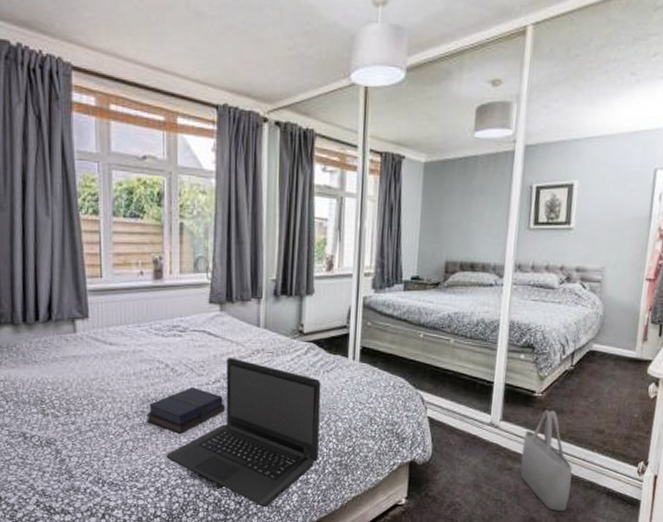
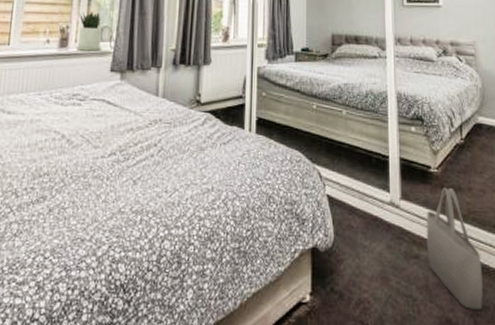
book: present [147,387,226,434] -> none [36,161,120,214]
laptop: present [166,358,321,508] -> none [52,128,218,308]
planter: none [171,240,199,283] -> present [75,11,103,51]

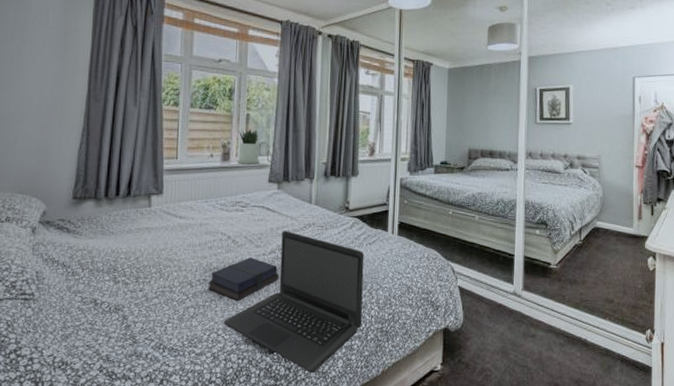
book: none [36,161,120,214] -> present [208,257,280,301]
laptop: none [52,128,218,308] -> present [223,231,365,374]
shopping bag: present [426,187,483,309] -> none [542,280,589,377]

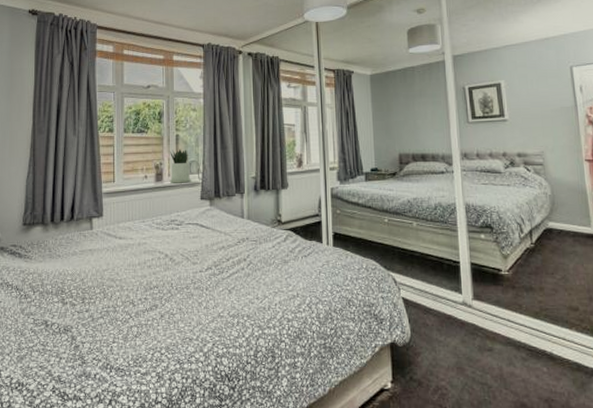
book: present [208,257,280,301] -> none [149,275,218,319]
laptop: present [223,231,365,374] -> none [166,247,304,393]

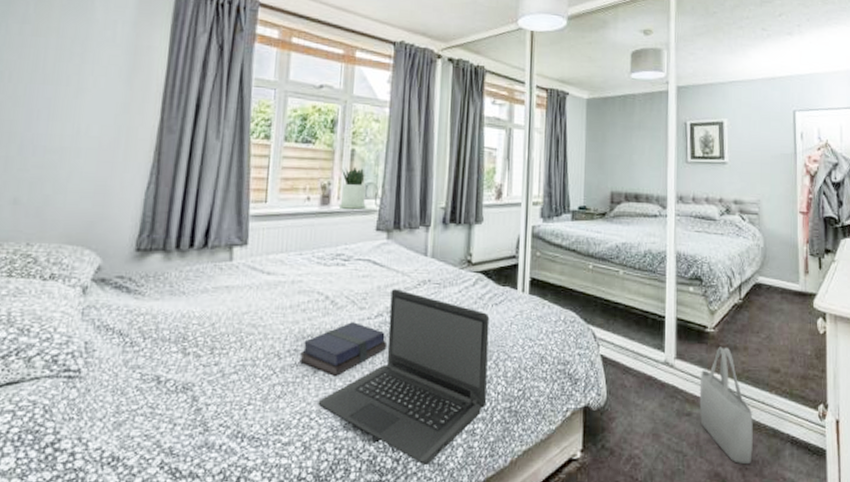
book: none [149,275,218,319] -> present [300,322,388,376]
laptop: none [166,247,304,393] -> present [318,289,490,466]
shopping bag: none [498,288,558,395] -> present [699,347,753,464]

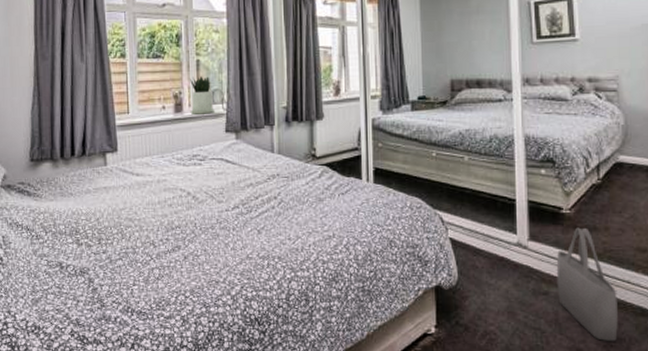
book: present [300,322,388,376] -> none [171,214,246,261]
laptop: present [318,289,490,466] -> none [190,184,341,338]

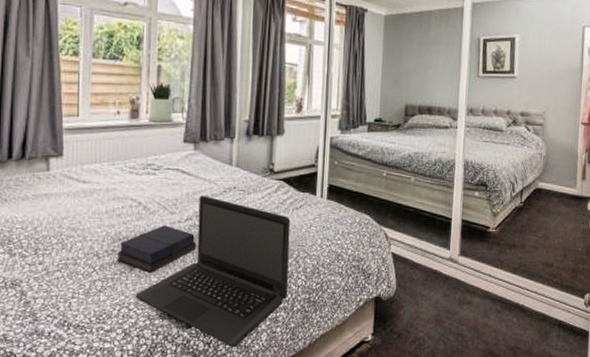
book: none [171,214,246,261] -> present [117,225,197,273]
laptop: none [190,184,341,338] -> present [135,196,291,348]
shopping bag: present [556,227,618,341] -> none [478,245,526,344]

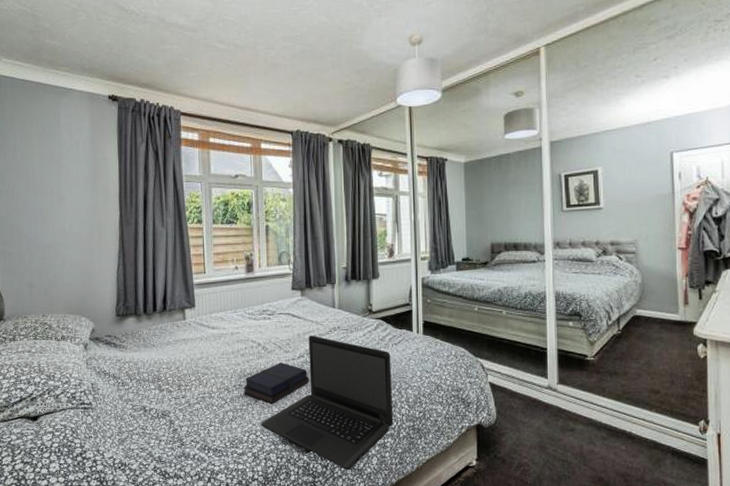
planter: present [147,81,175,123] -> none [260,239,283,274]

